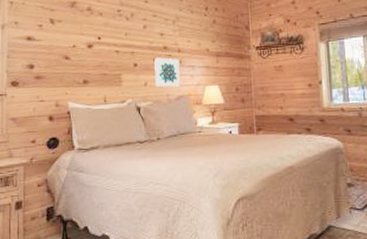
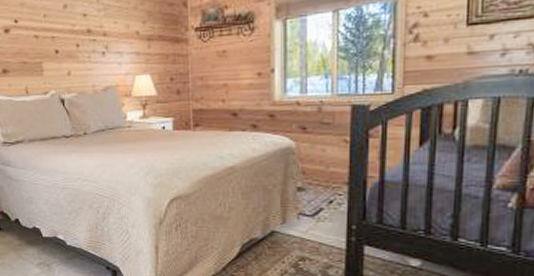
wall art: present [154,57,180,87] -> none [77,43,107,77]

